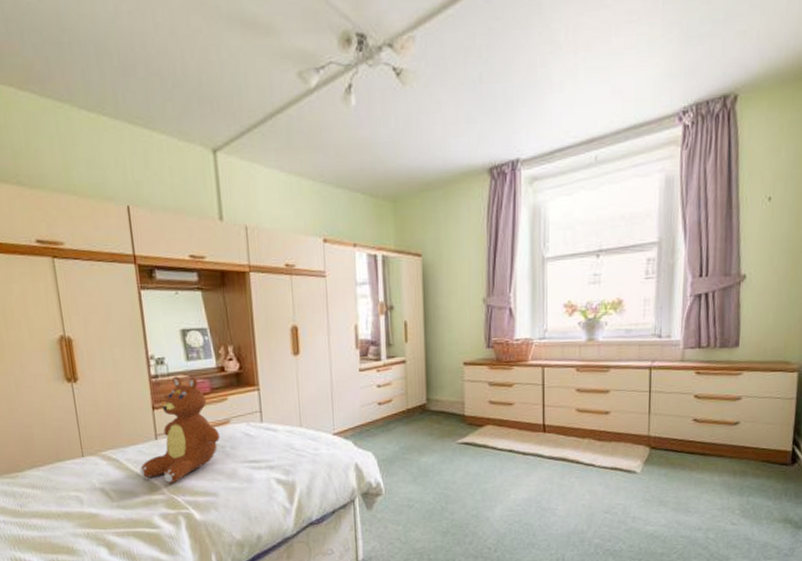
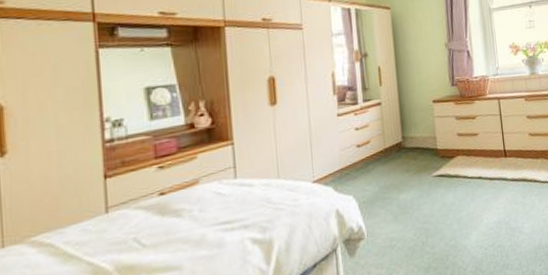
teddy bear: present [140,376,221,484] -> none [82,137,187,264]

